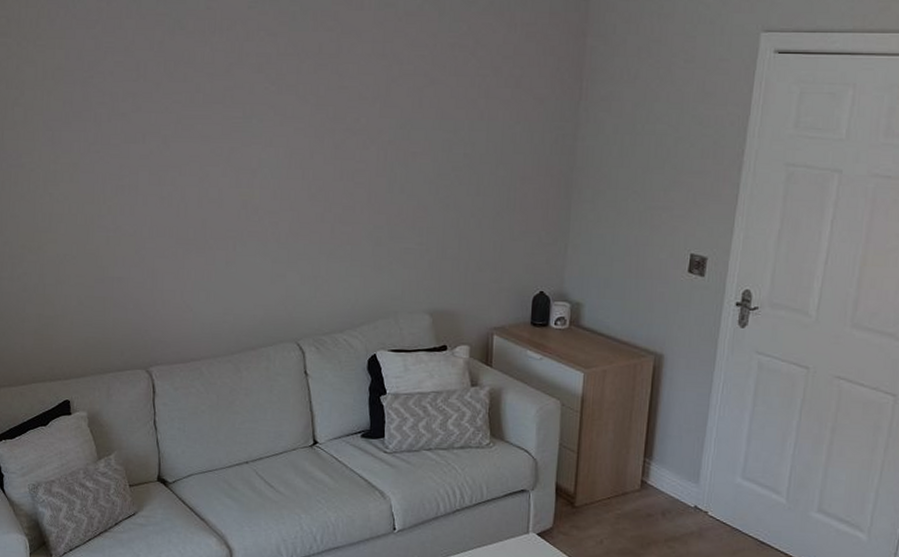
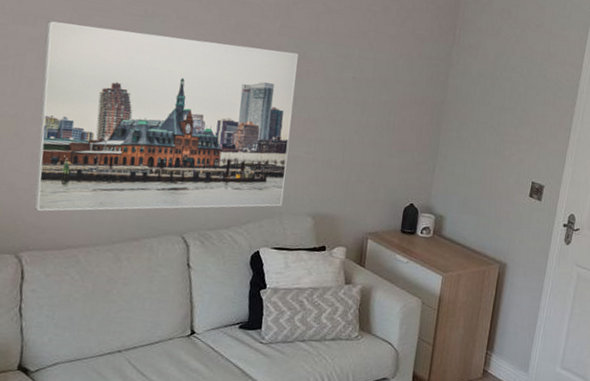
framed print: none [154,134,402,326] -> present [34,20,298,211]

